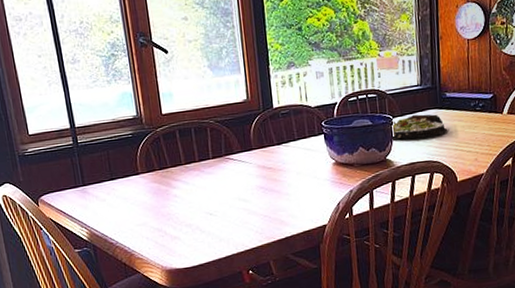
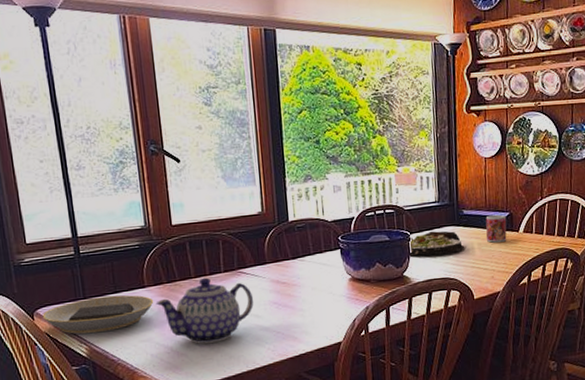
plate: none [46,181,148,219] -> present [42,294,154,334]
teapot: none [149,164,241,228] -> present [156,277,254,344]
mug: none [468,96,491,125] -> present [485,214,507,243]

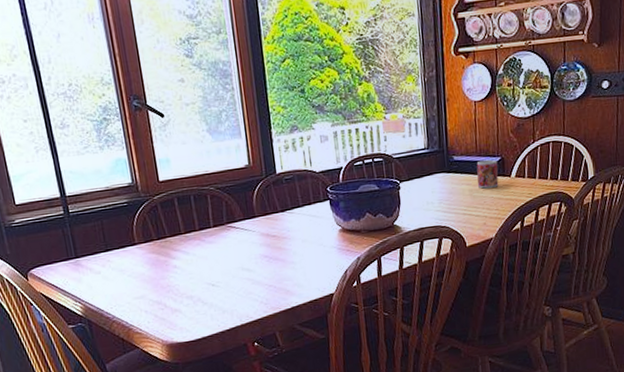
plate: present [42,294,154,334] -> none [36,252,145,293]
teapot: present [156,277,254,344] -> none [147,233,245,300]
salad plate: present [409,231,465,256] -> none [399,178,456,205]

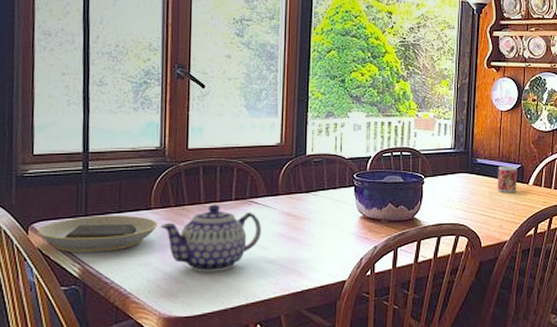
plate: none [36,252,145,293] -> present [37,215,159,253]
teapot: none [147,233,245,300] -> present [160,204,261,273]

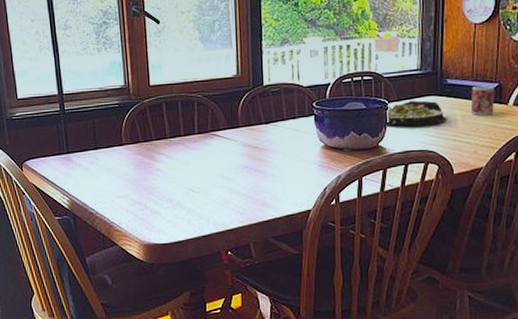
plate: present [37,215,159,253] -> none [30,151,131,187]
teapot: present [160,204,261,273] -> none [132,138,225,204]
salad plate: none [423,177,476,200] -> present [387,100,447,126]

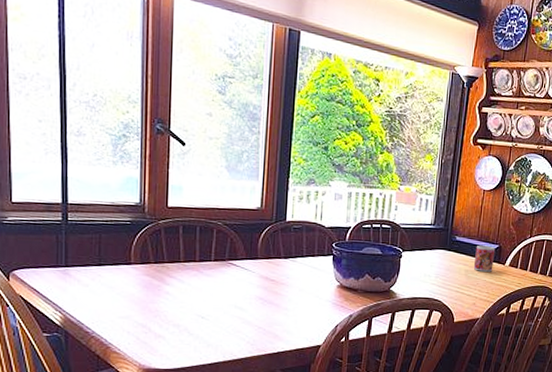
salad plate: present [387,100,447,126] -> none [400,252,453,275]

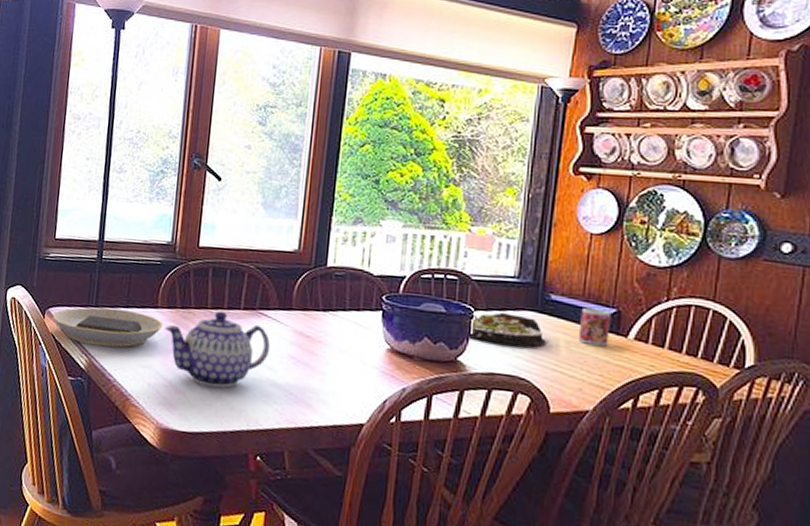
plate: none [19,266,138,303] -> present [53,307,164,348]
teapot: none [140,263,239,330] -> present [164,310,270,388]
salad plate: none [400,252,453,275] -> present [470,312,547,346]

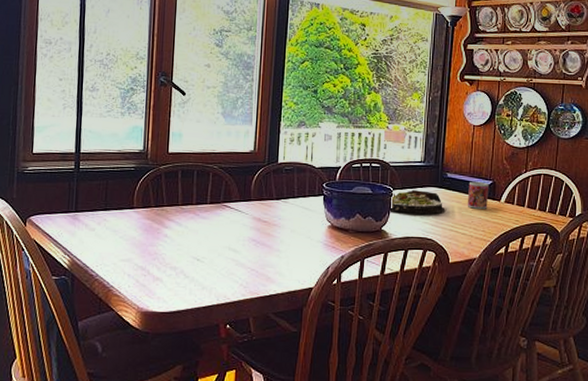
plate: present [53,307,164,348] -> none [34,212,140,247]
teapot: present [164,310,270,388] -> none [141,206,233,272]

